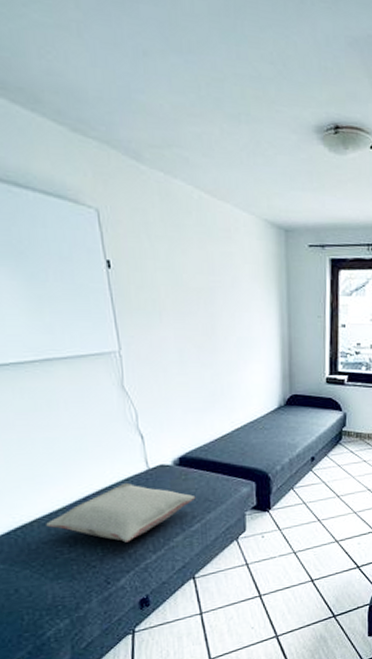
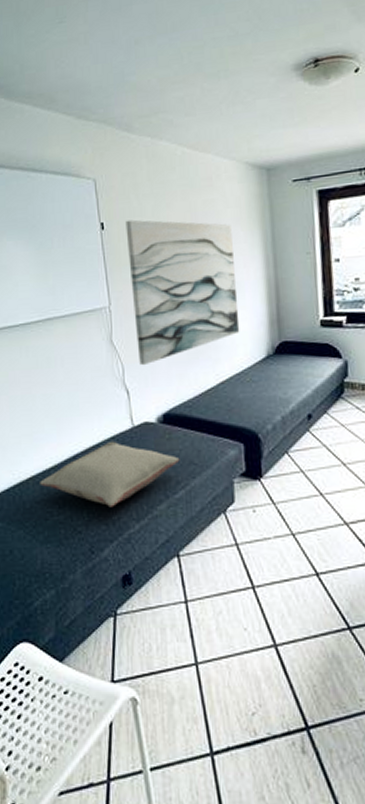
wall art: none [136,261,255,412] -> present [125,219,240,366]

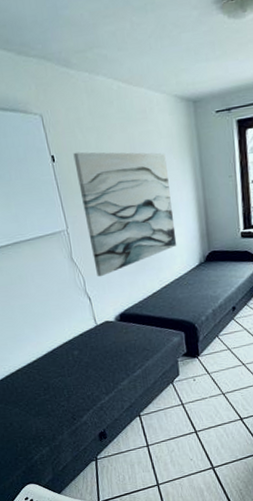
pillow: present [40,442,180,508] -> none [26,338,136,387]

